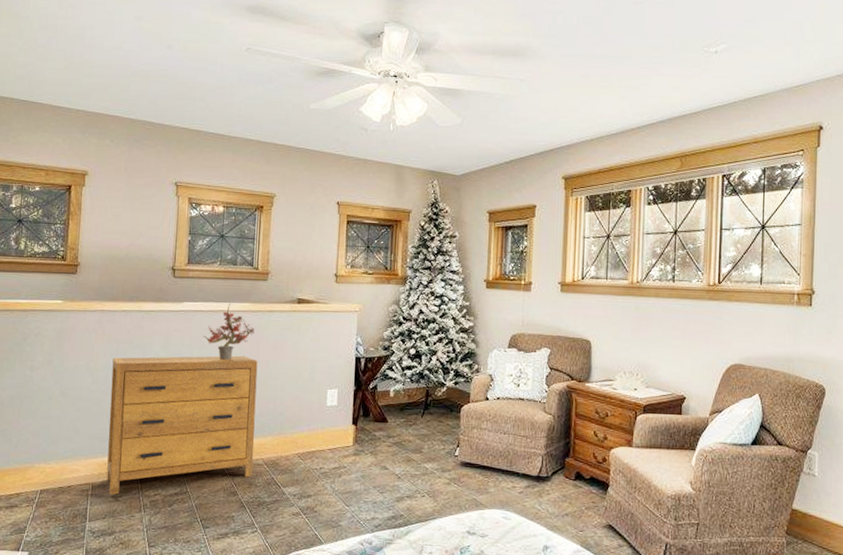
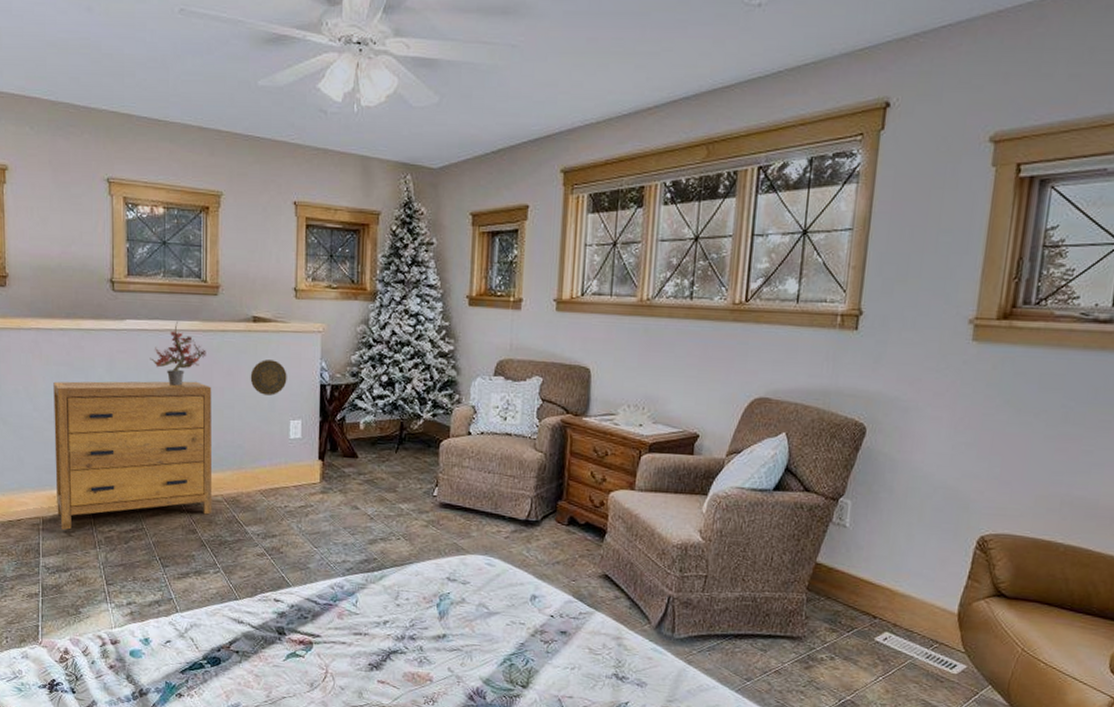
decorative plate: none [293,336,326,368] -> present [250,359,287,396]

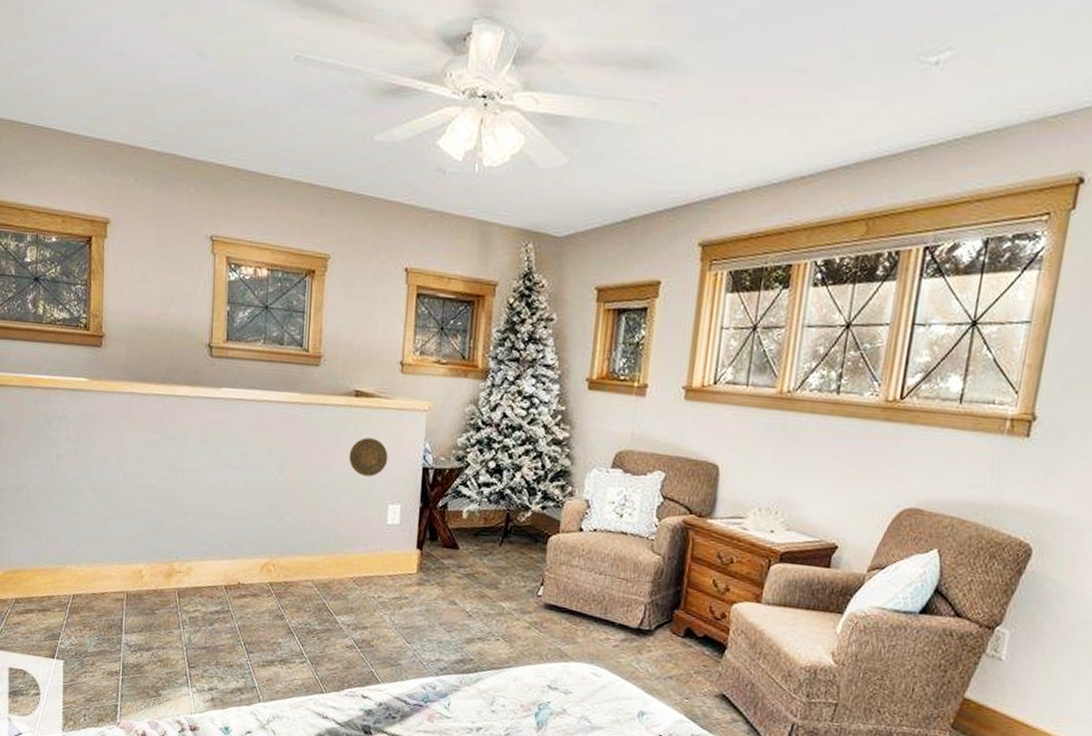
dresser: present [53,381,213,530] -> none [142,449,308,607]
potted plant: present [150,321,206,386] -> none [245,391,304,461]

